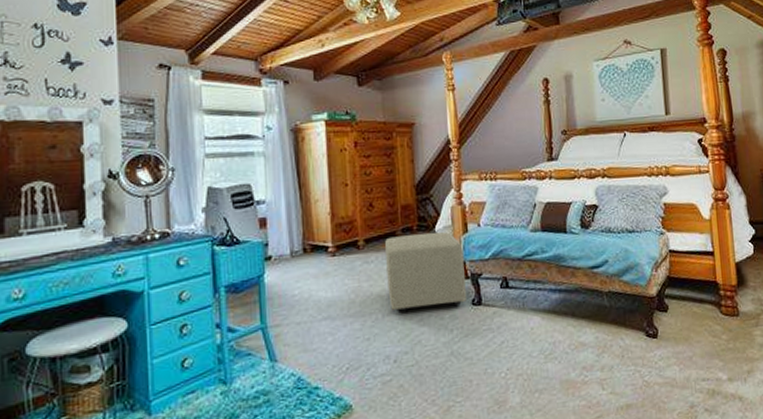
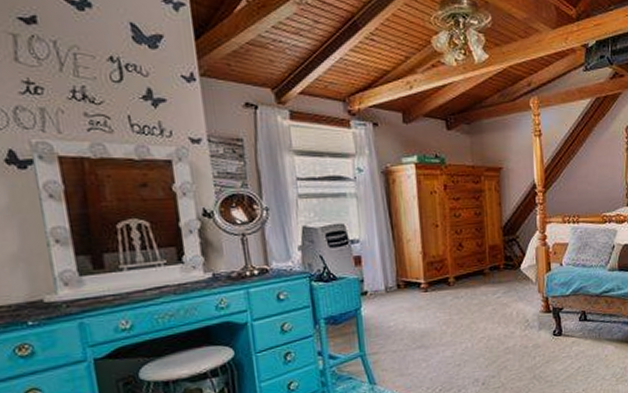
ottoman: present [385,232,466,312] -> none [474,271,548,342]

